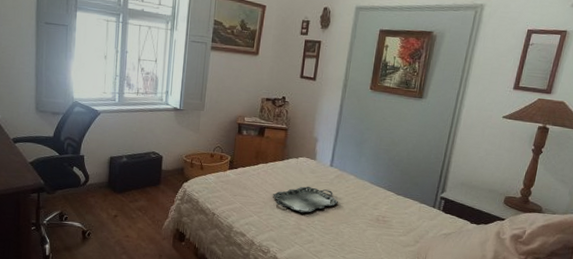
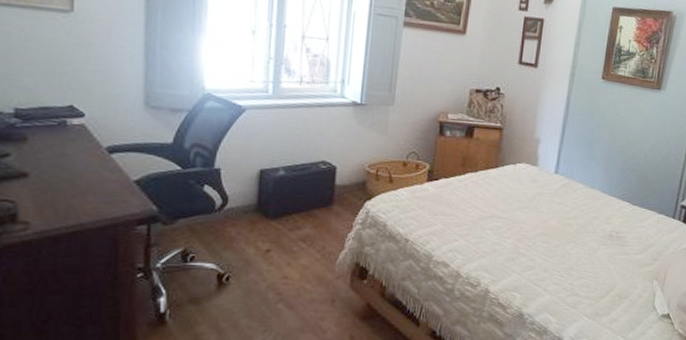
serving tray: present [273,186,339,213] -> none [484,198,566,233]

